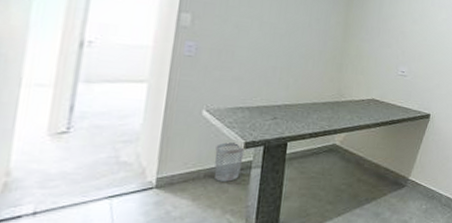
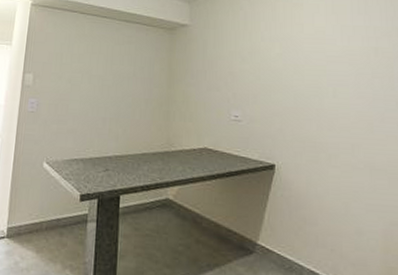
wastebasket: present [214,142,245,182] -> none [54,194,80,235]

